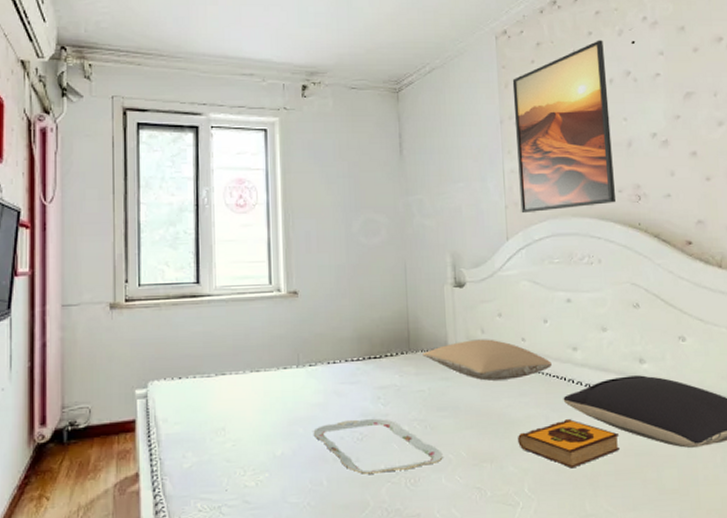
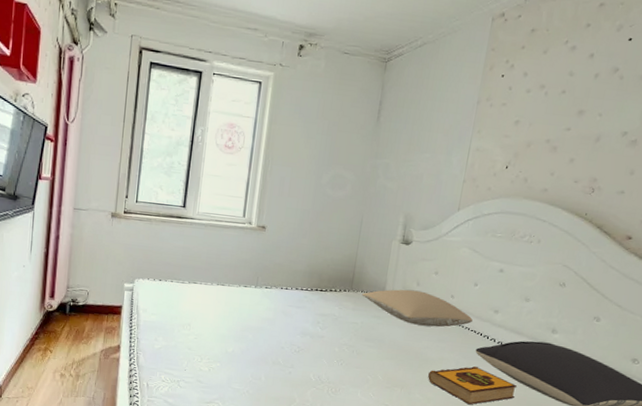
serving tray: present [313,418,443,474] -> none [260,335,363,381]
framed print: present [512,40,617,214] -> none [477,33,600,192]

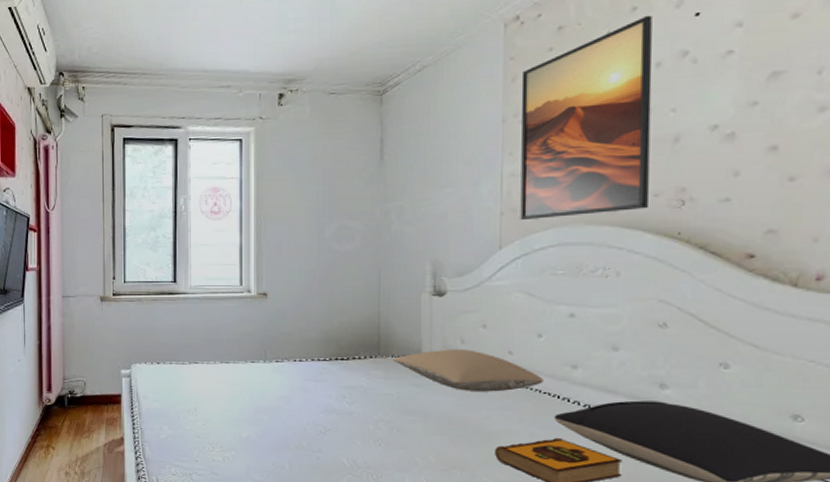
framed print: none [477,33,600,192] -> present [520,15,653,221]

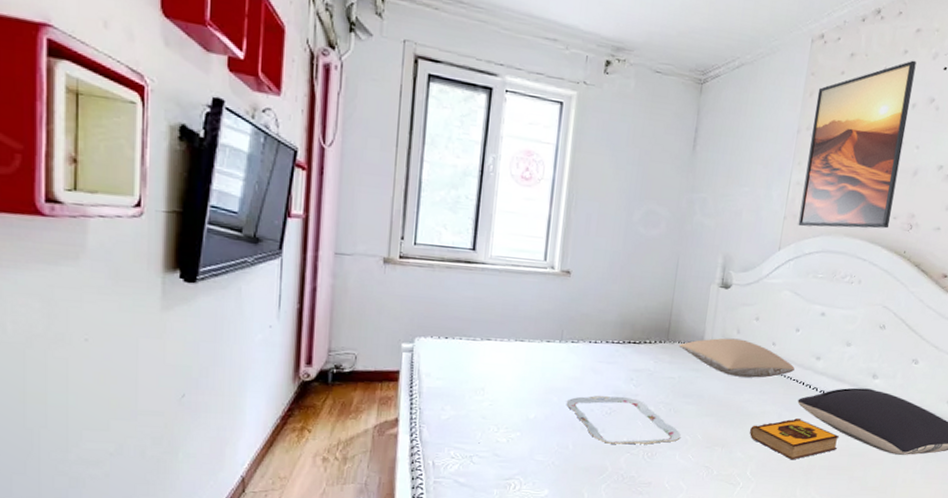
serving tray: none [277,413,409,466] -> present [566,395,681,444]

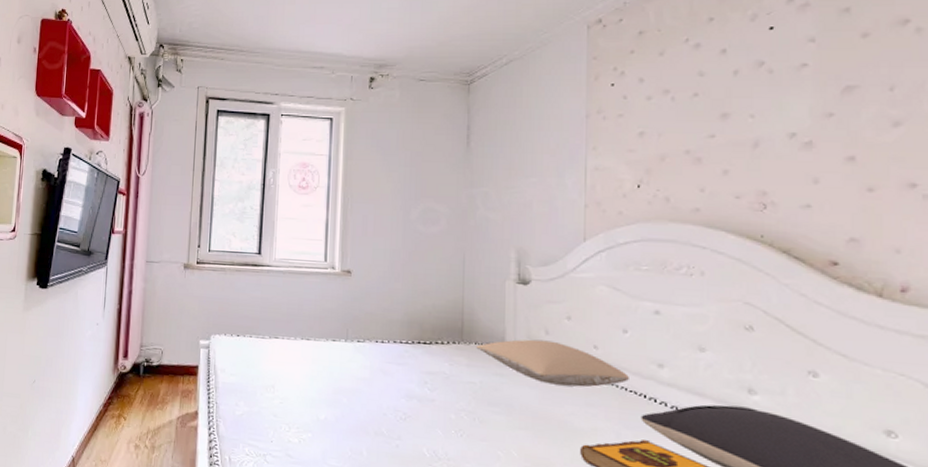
serving tray: present [566,395,681,444] -> none [356,398,491,458]
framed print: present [798,60,917,229] -> none [604,26,732,214]

